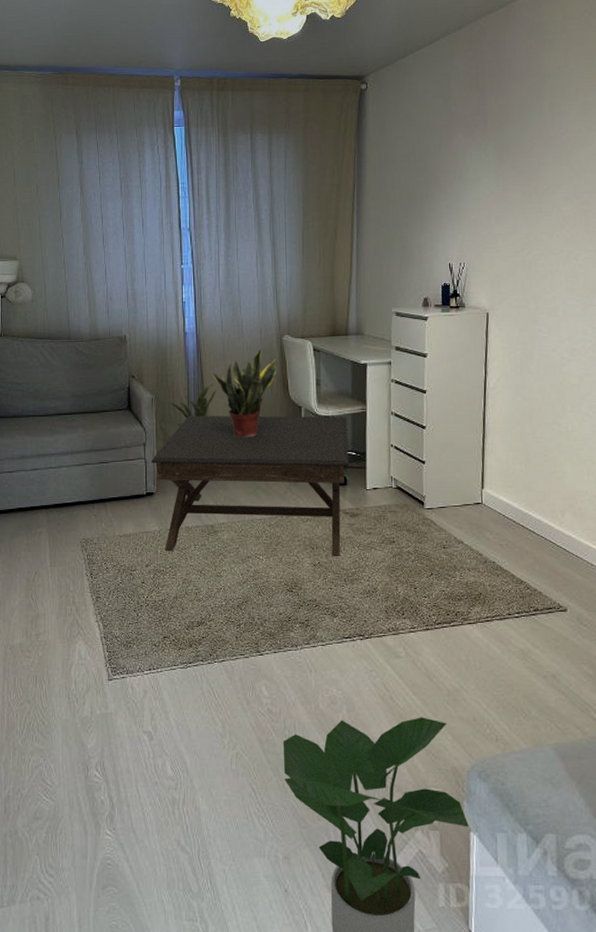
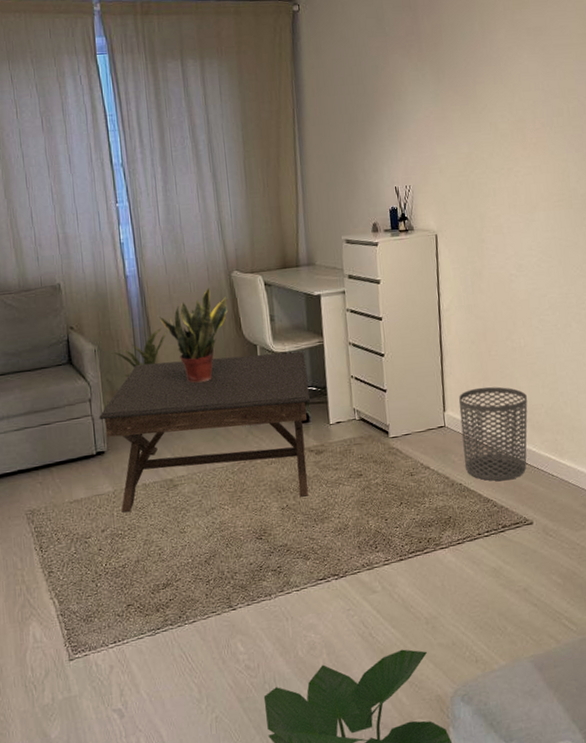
waste bin: none [498,468,570,564] -> present [458,386,528,481]

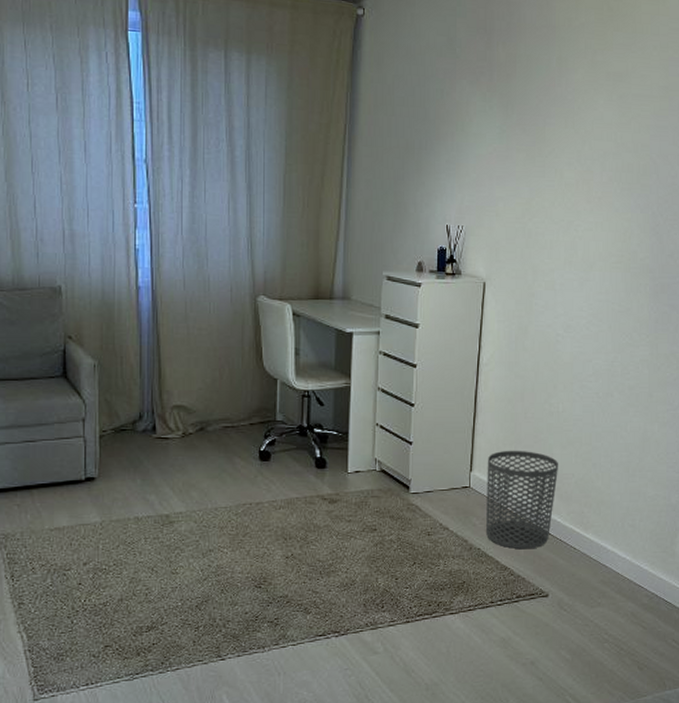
coffee table: present [99,351,310,512] -> none [92,386,329,547]
house plant: present [110,328,167,377] -> none [112,348,179,398]
potted plant: present [157,287,228,383] -> none [169,310,250,414]

